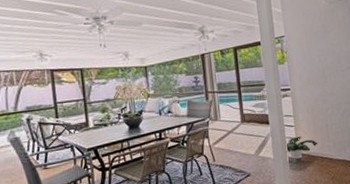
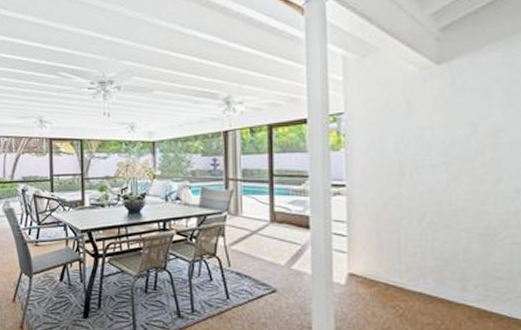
potted plant: present [285,136,318,159] -> none [330,250,381,281]

